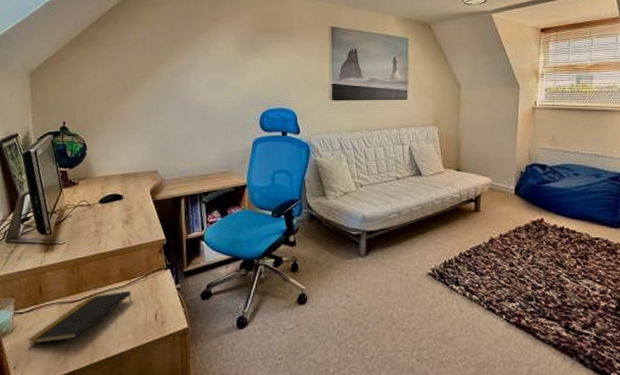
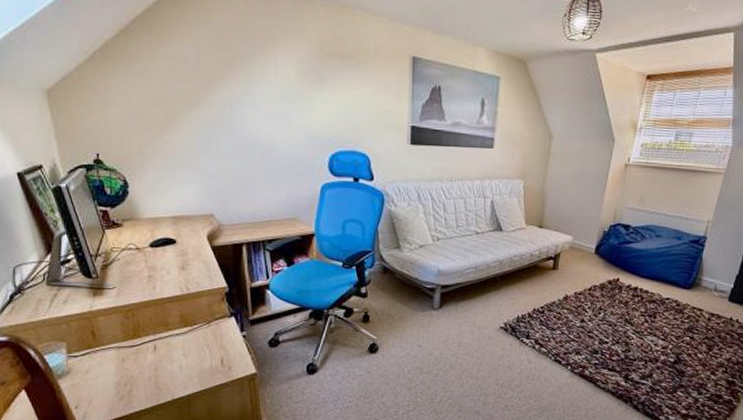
notepad: present [27,290,132,344] -> none [86,336,194,386]

